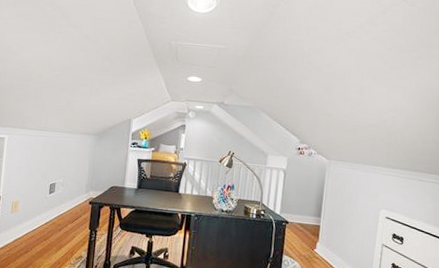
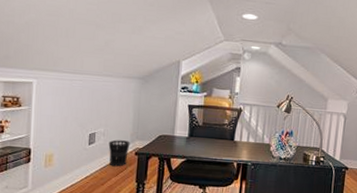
wastebasket: none [66,190,85,215] -> present [108,140,130,167]

